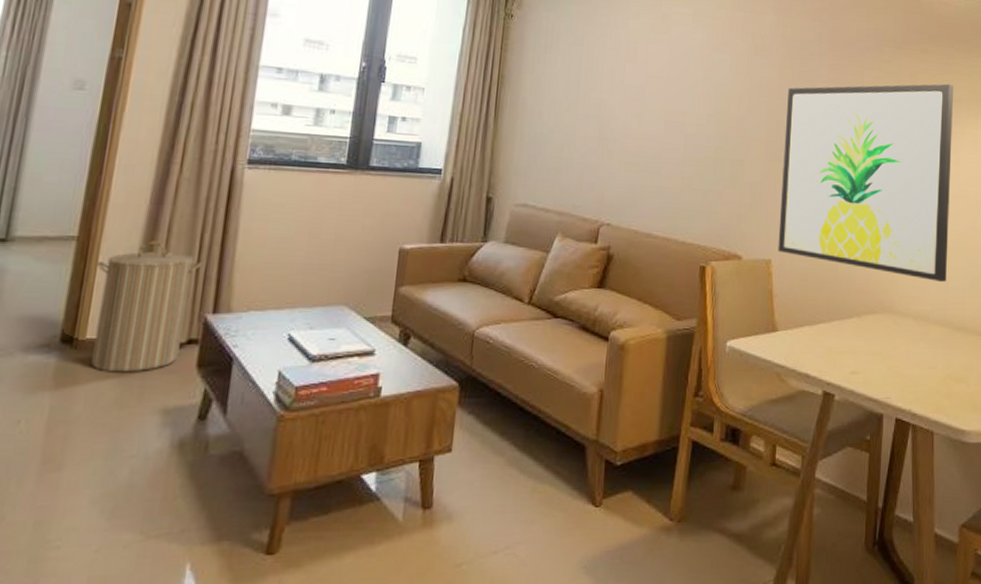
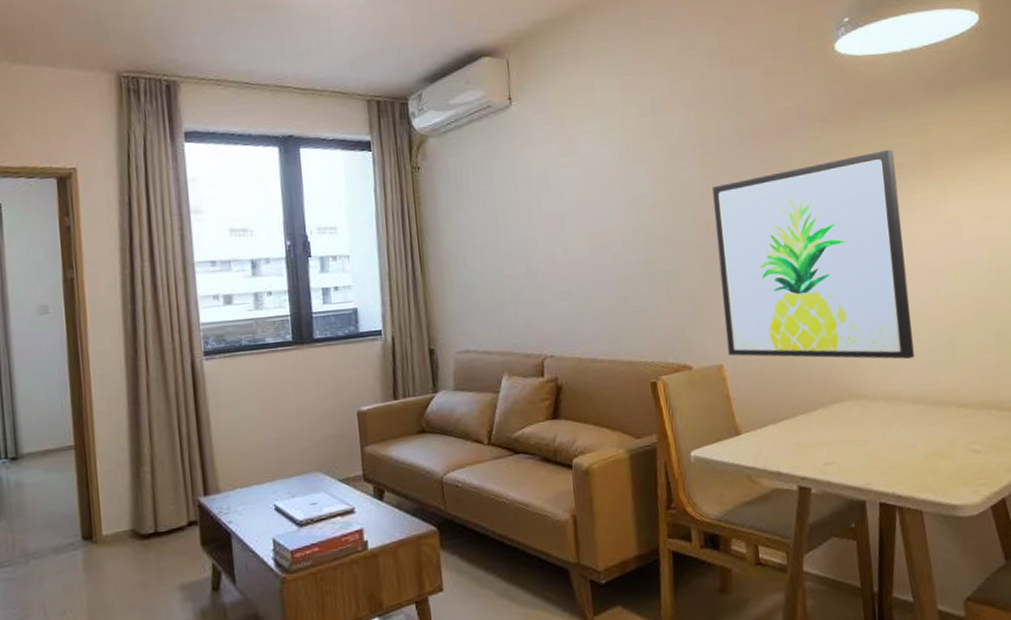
laundry hamper: present [91,241,203,373] -> none [97,439,185,560]

